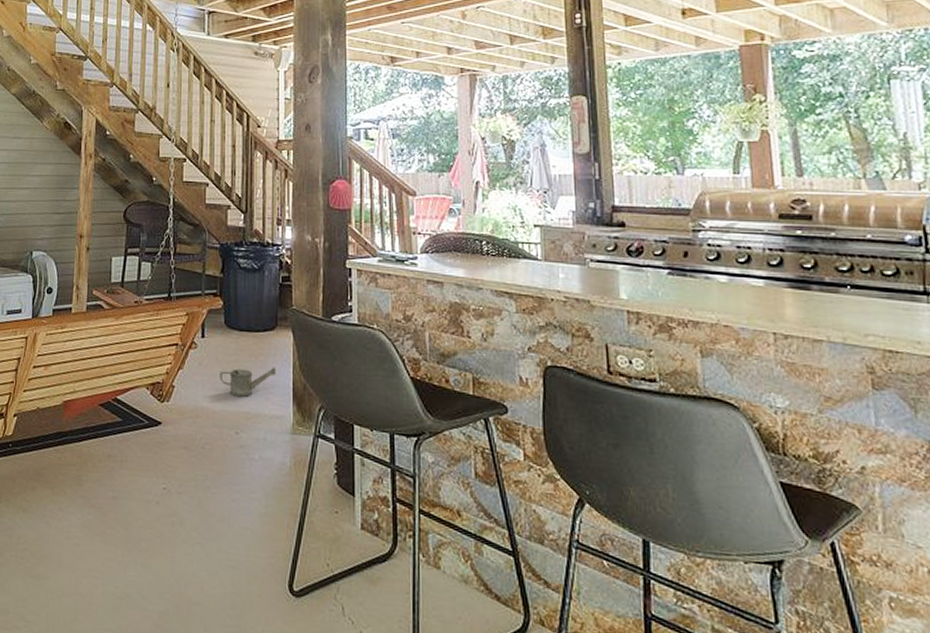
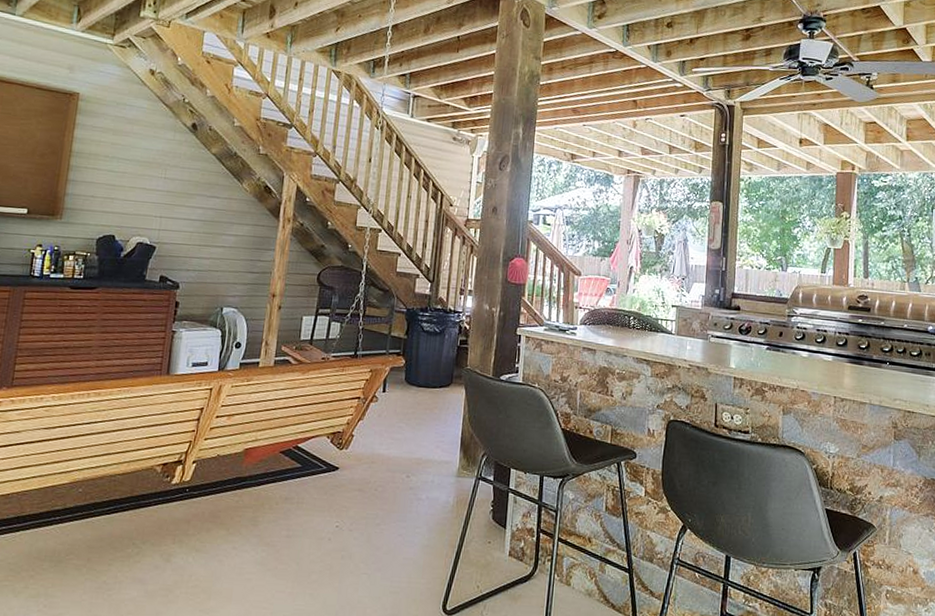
watering can: present [219,367,277,397] -> none [396,419,449,445]

